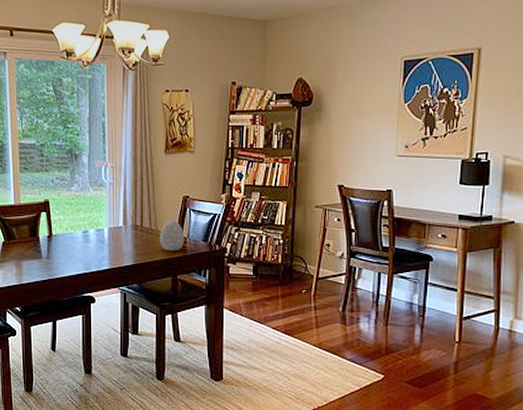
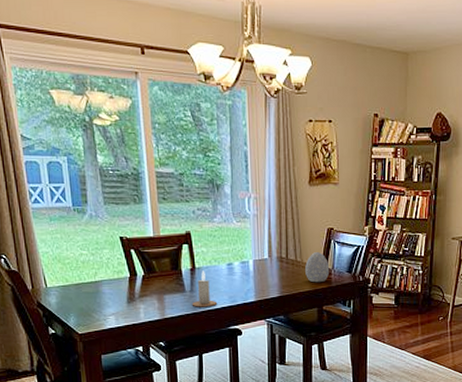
candle: none [47,237,73,274] -> present [192,270,218,307]

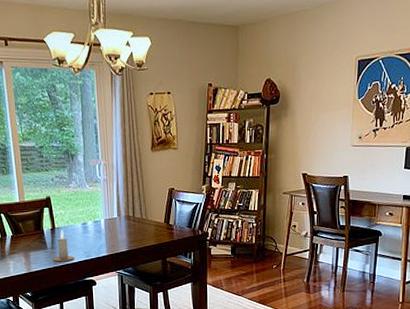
decorative egg: present [305,252,330,283] -> none [150,210,172,238]

